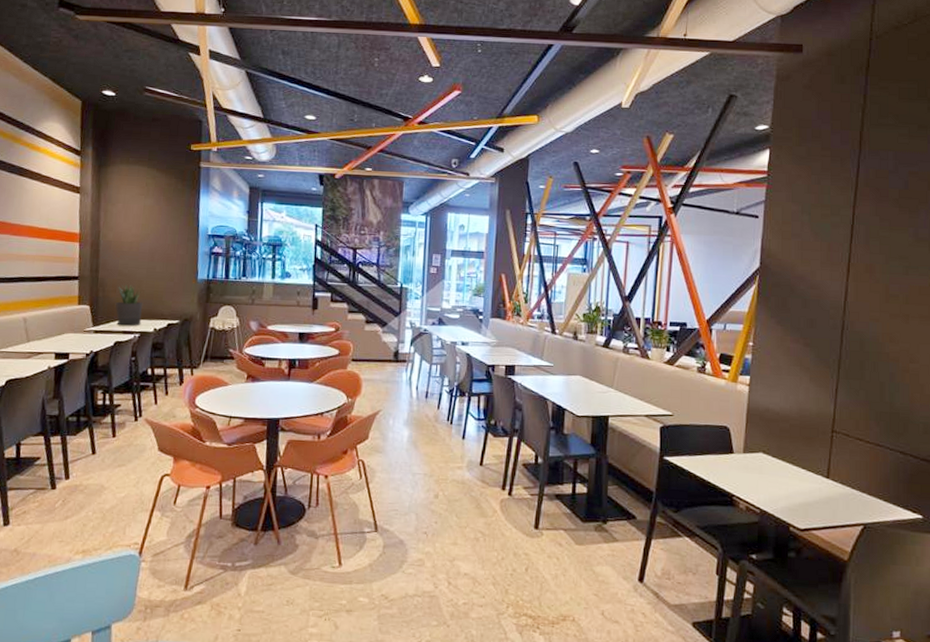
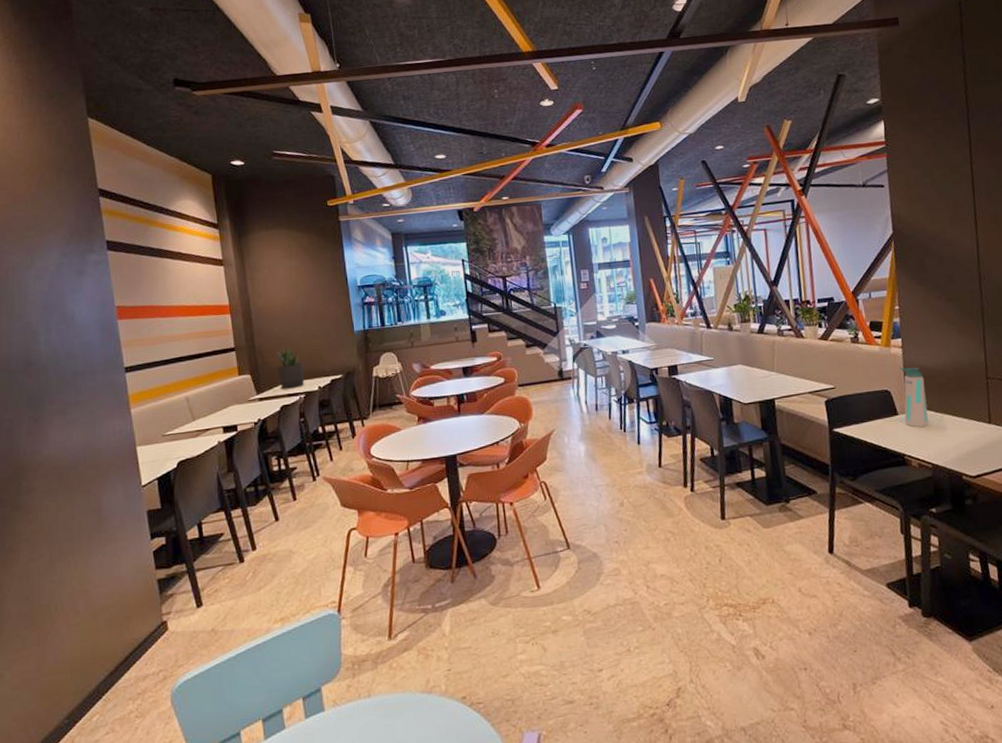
water bottle: none [739,404,767,471] -> present [899,366,929,428]

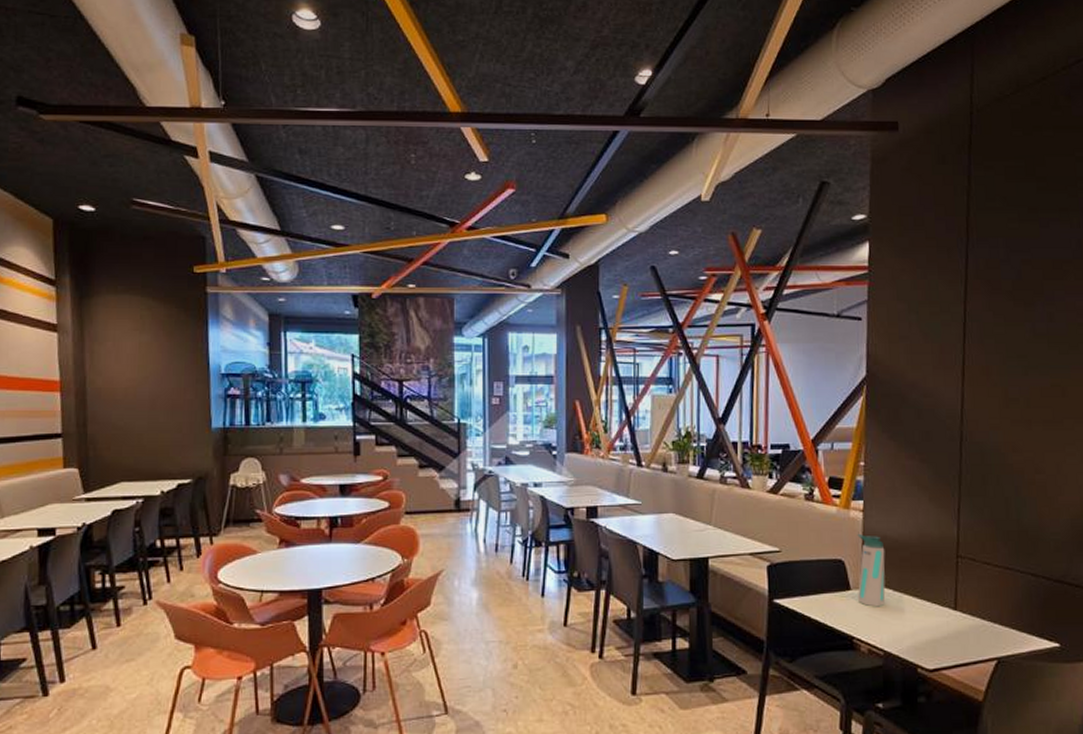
planter: present [275,347,305,391] -> none [110,439,146,492]

